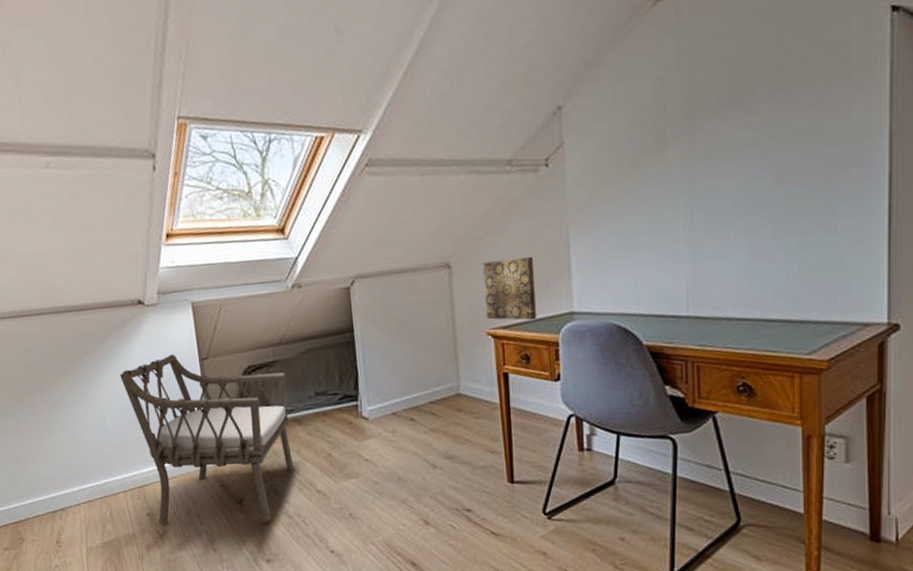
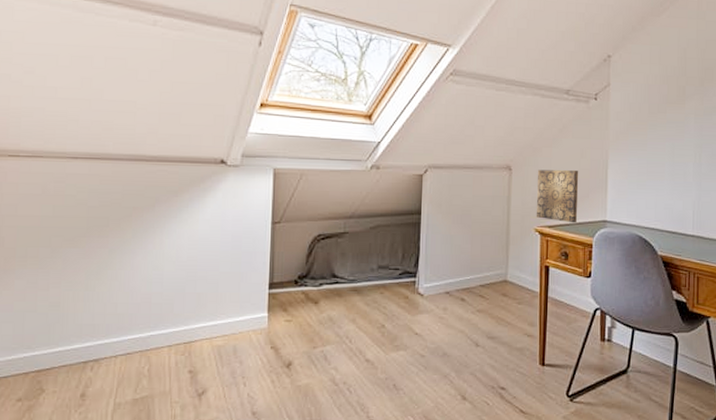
armchair: present [120,354,295,525] -> none [188,215,352,388]

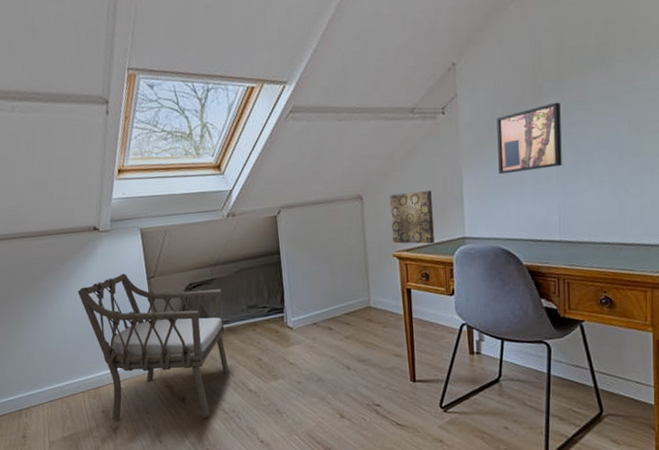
armchair: none [188,215,352,388] -> present [77,273,230,420]
wall art: none [642,105,700,165] -> present [496,102,562,175]

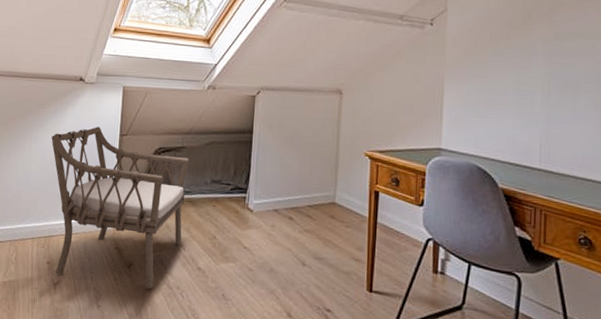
wall art: present [389,191,434,244] -> none [366,94,413,150]
wall art: present [496,102,562,175] -> none [482,31,550,94]

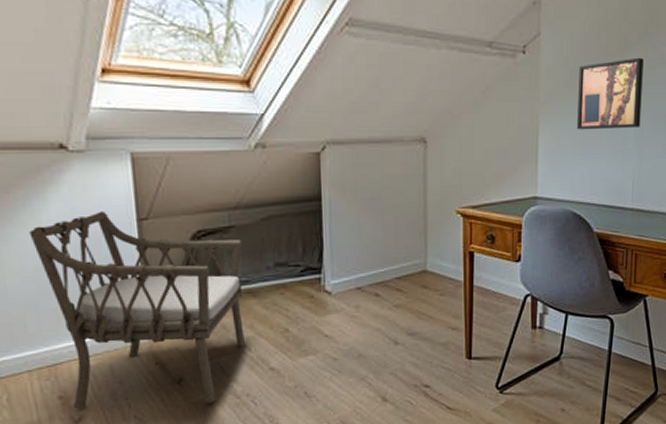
wall art: none [482,31,550,94] -> present [577,57,644,130]

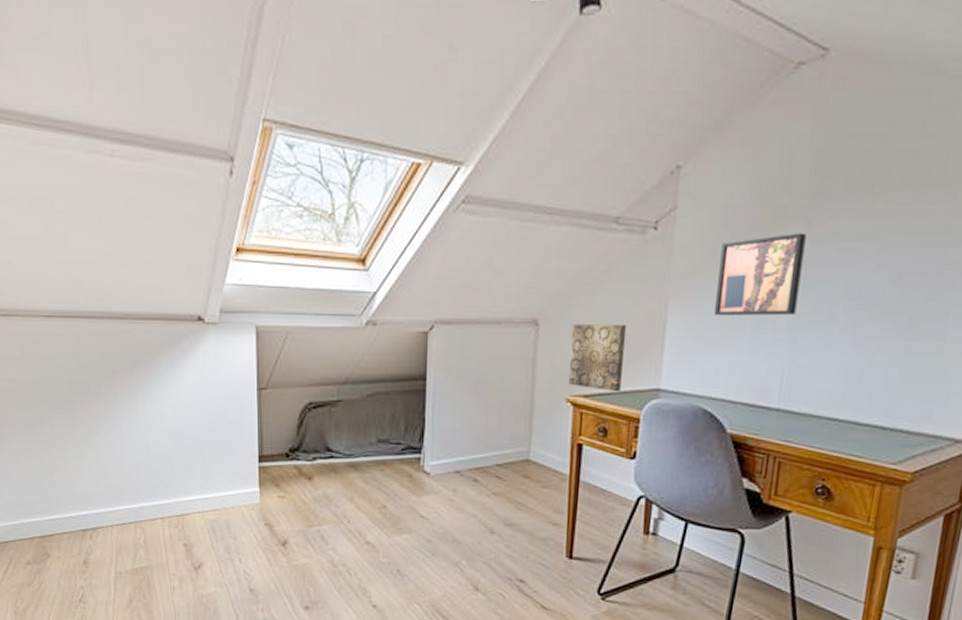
armchair: present [29,211,246,409] -> none [169,379,347,568]
wall art: none [457,140,506,202] -> present [568,324,627,392]

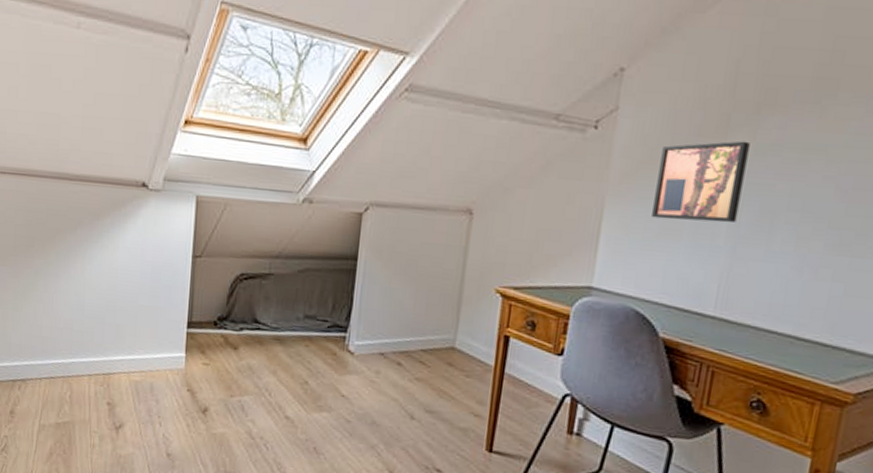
wall art: present [568,324,627,392] -> none [498,216,562,287]

